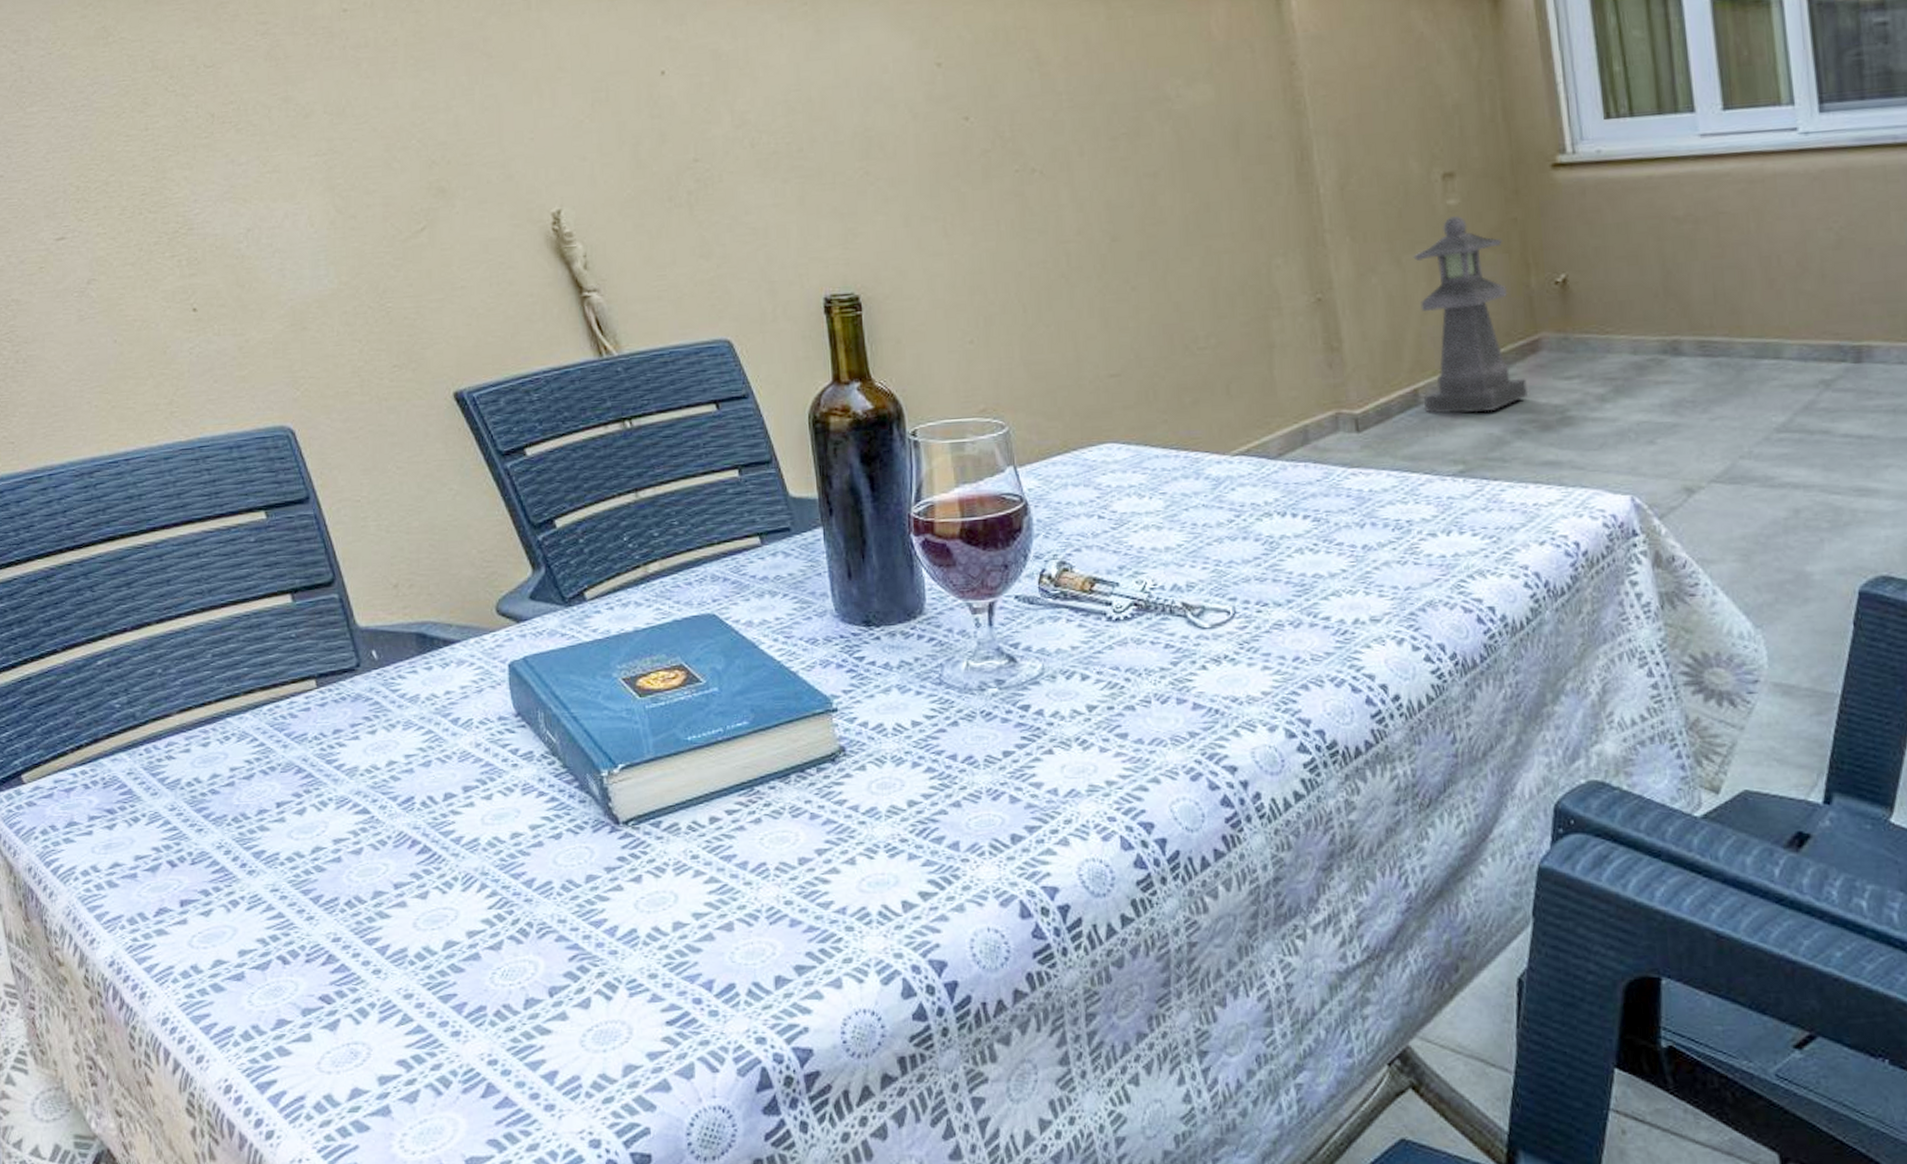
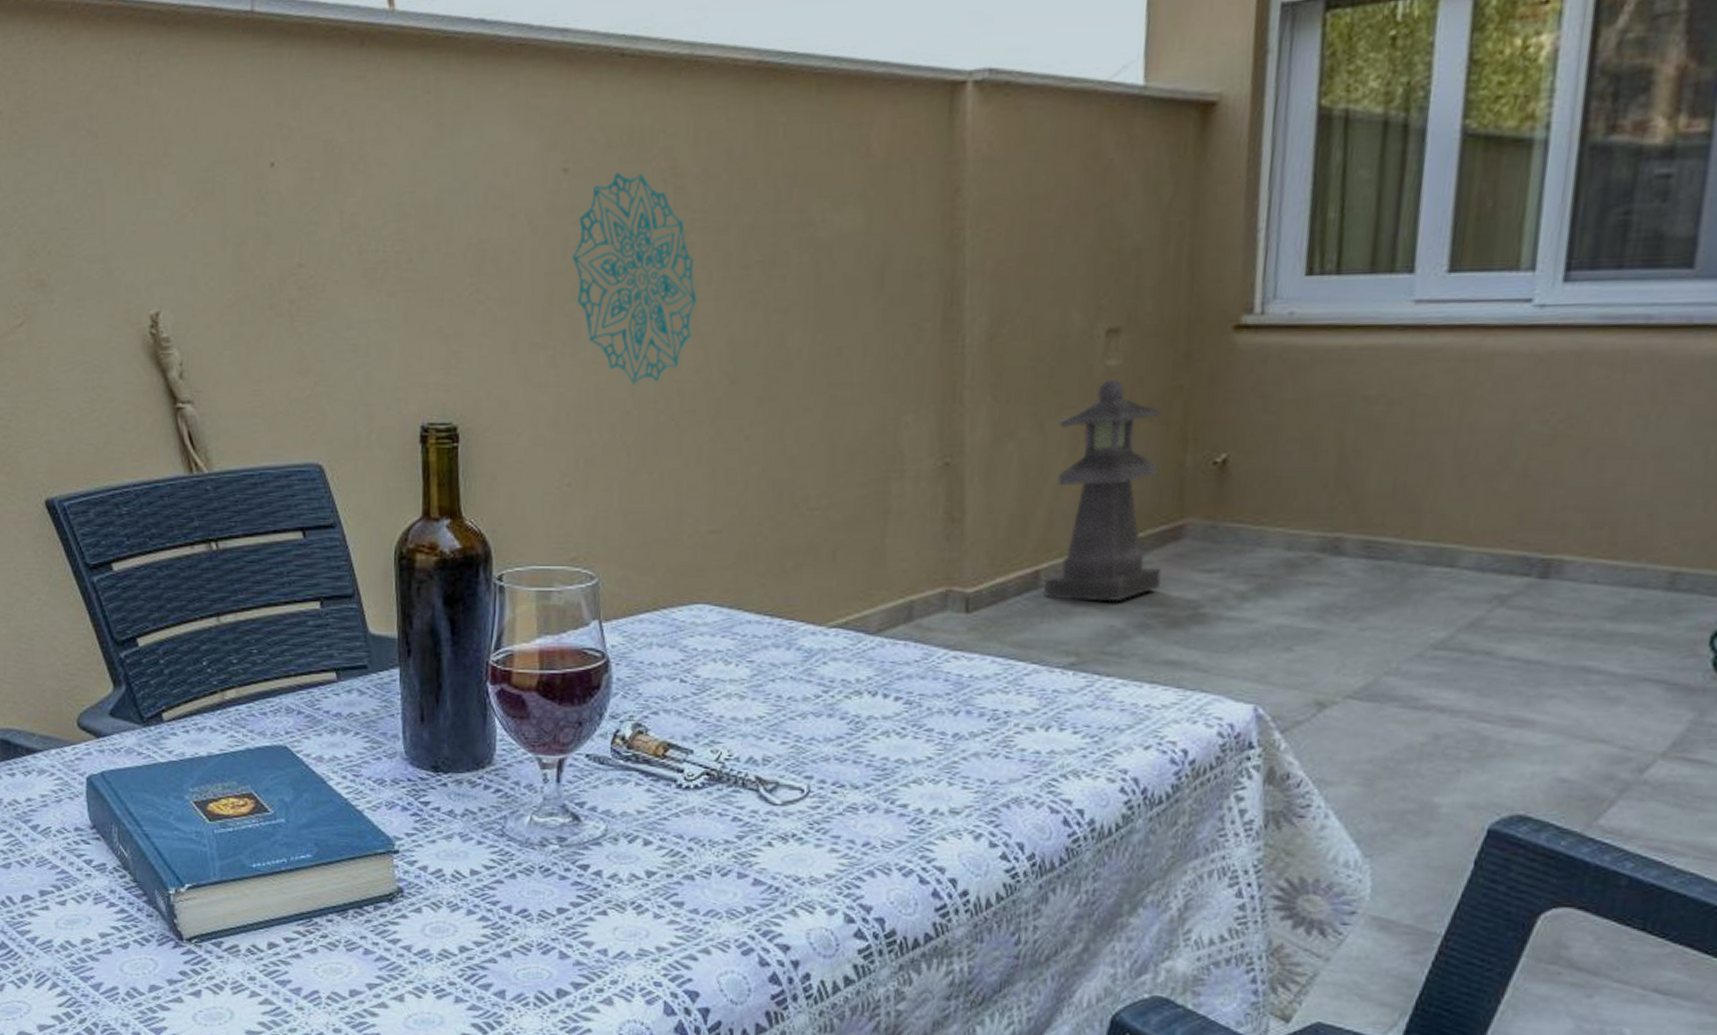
wall decoration: none [952,63,1072,248] -> present [571,172,697,385]

